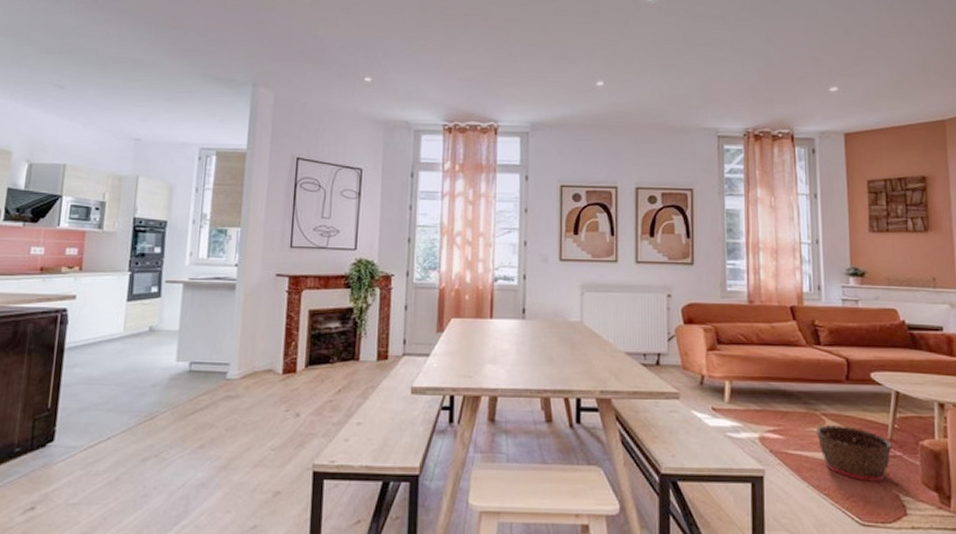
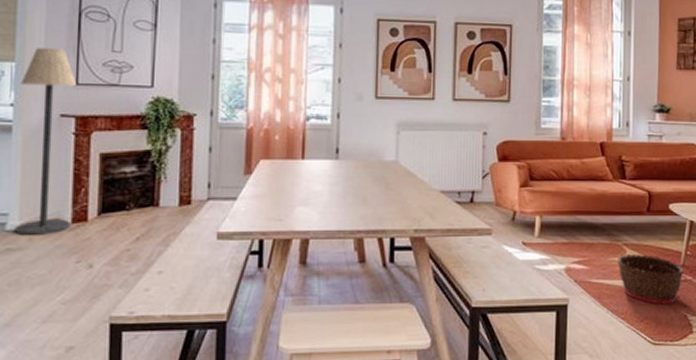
floor lamp: none [233,215,292,384] -> present [14,48,78,235]

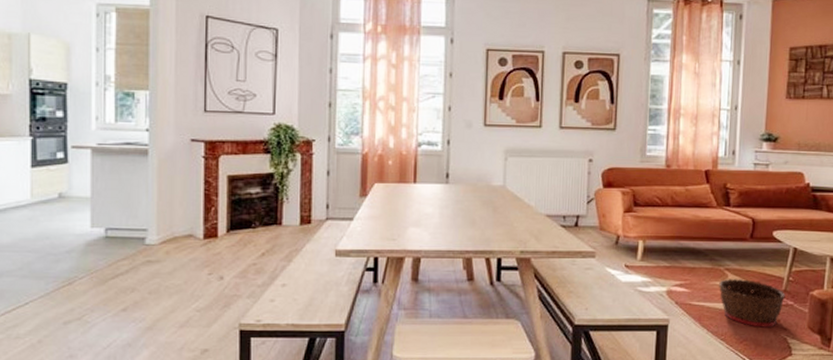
floor lamp: present [14,48,78,235] -> none [153,77,206,249]

